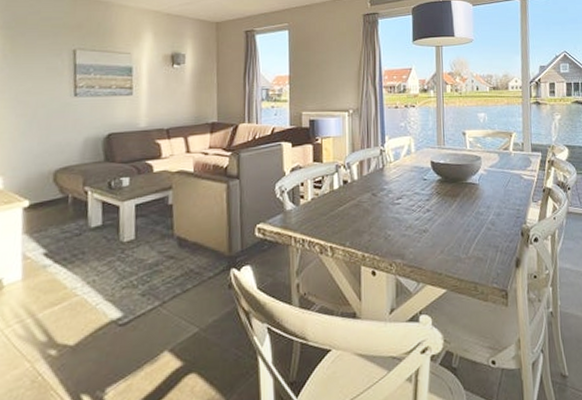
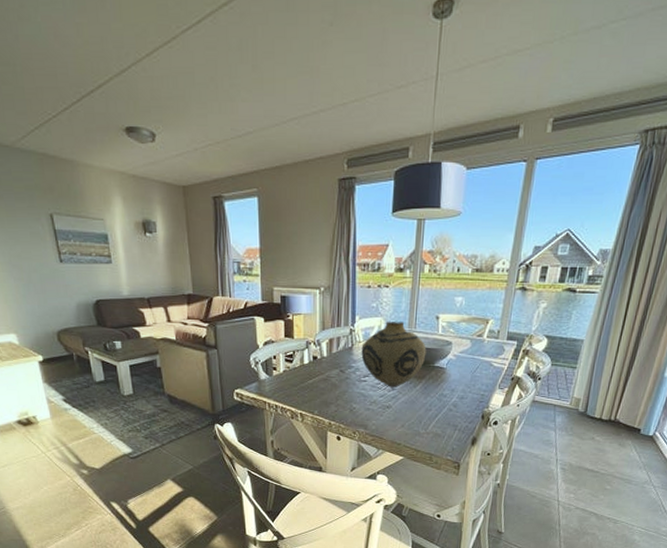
vase: none [393,139,458,209] -> present [361,322,427,387]

